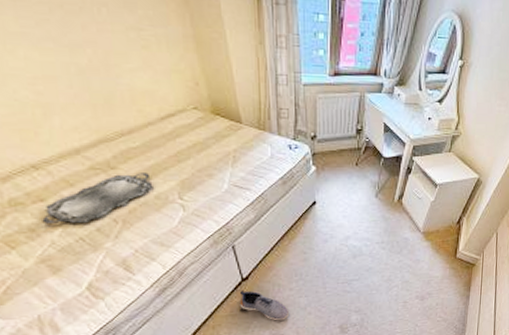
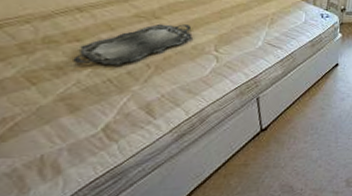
shoe: present [239,290,290,321] -> none [254,140,302,172]

